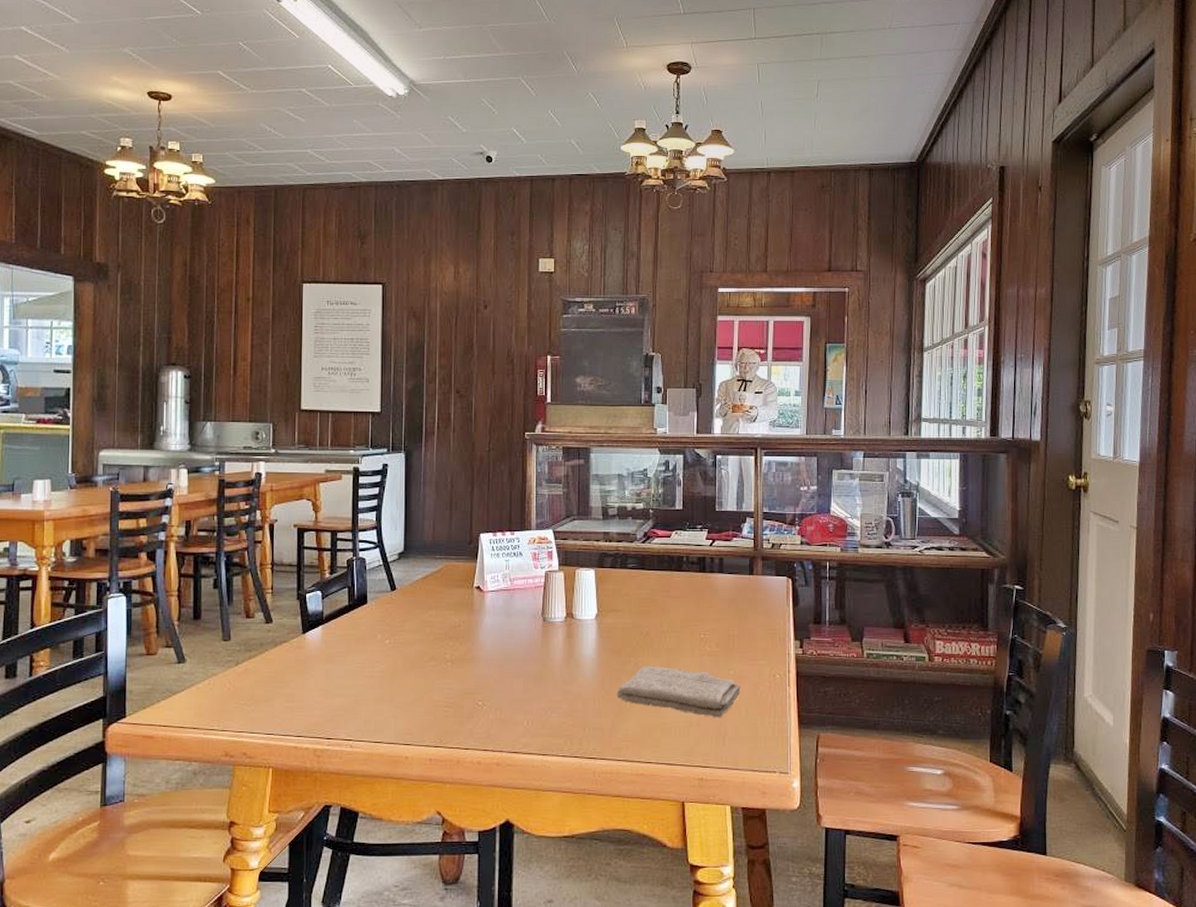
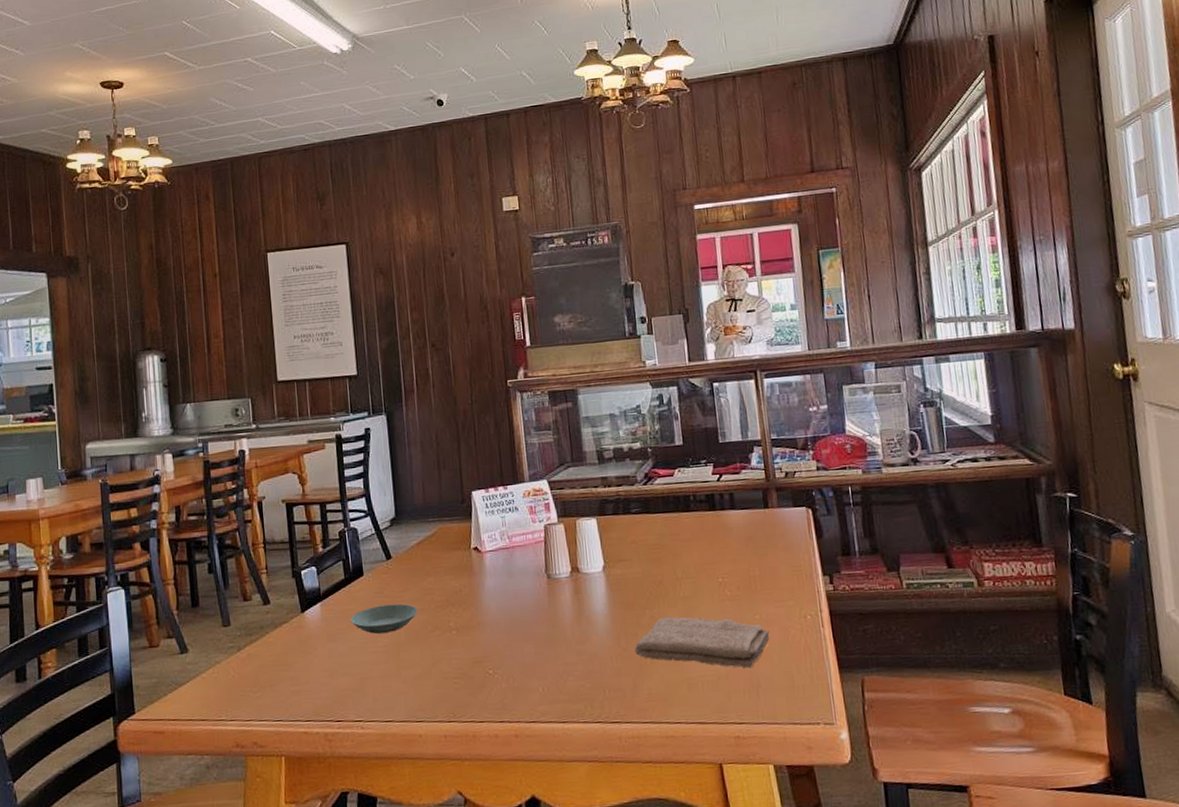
saucer: none [350,633,416,659] -> present [350,603,418,634]

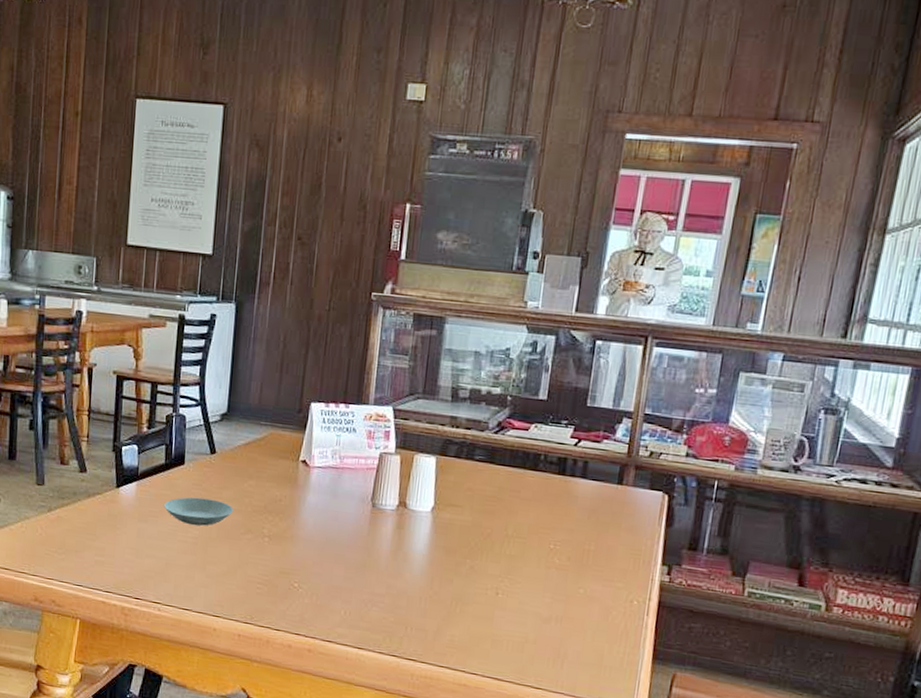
washcloth: present [634,616,770,669] -> none [446,570,590,639]

